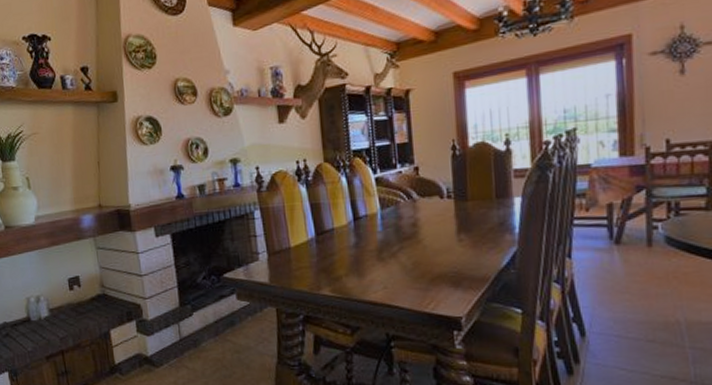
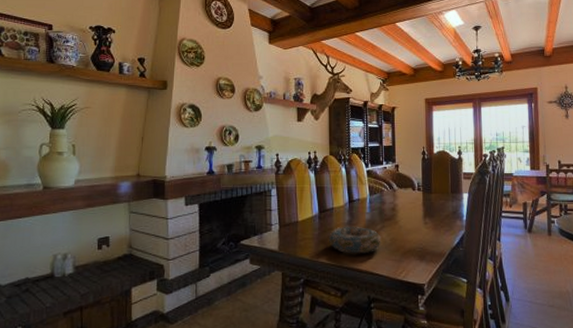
decorative bowl: none [331,249,400,283] -> present [329,226,381,254]

